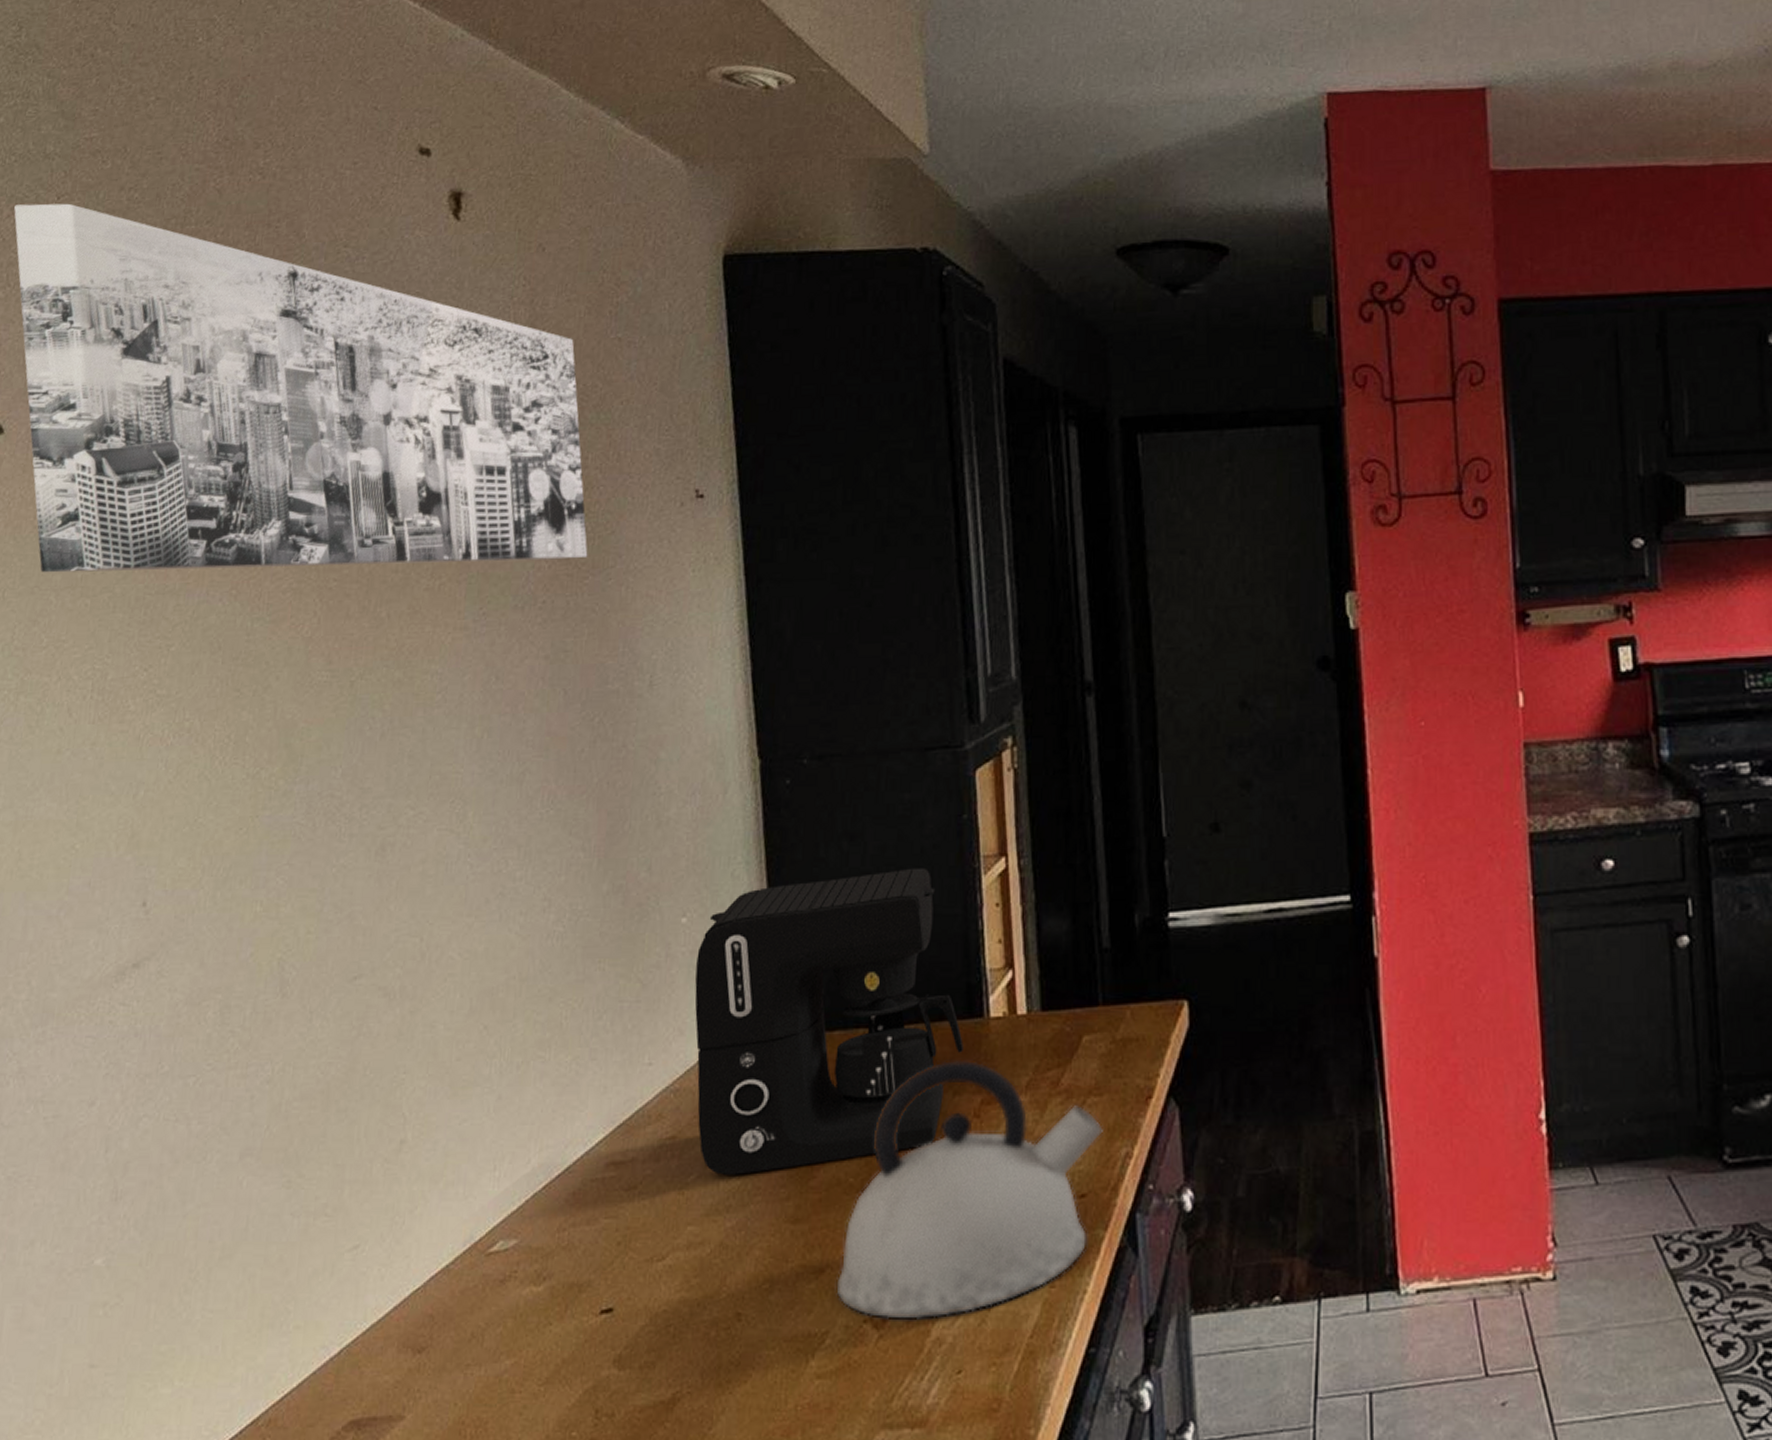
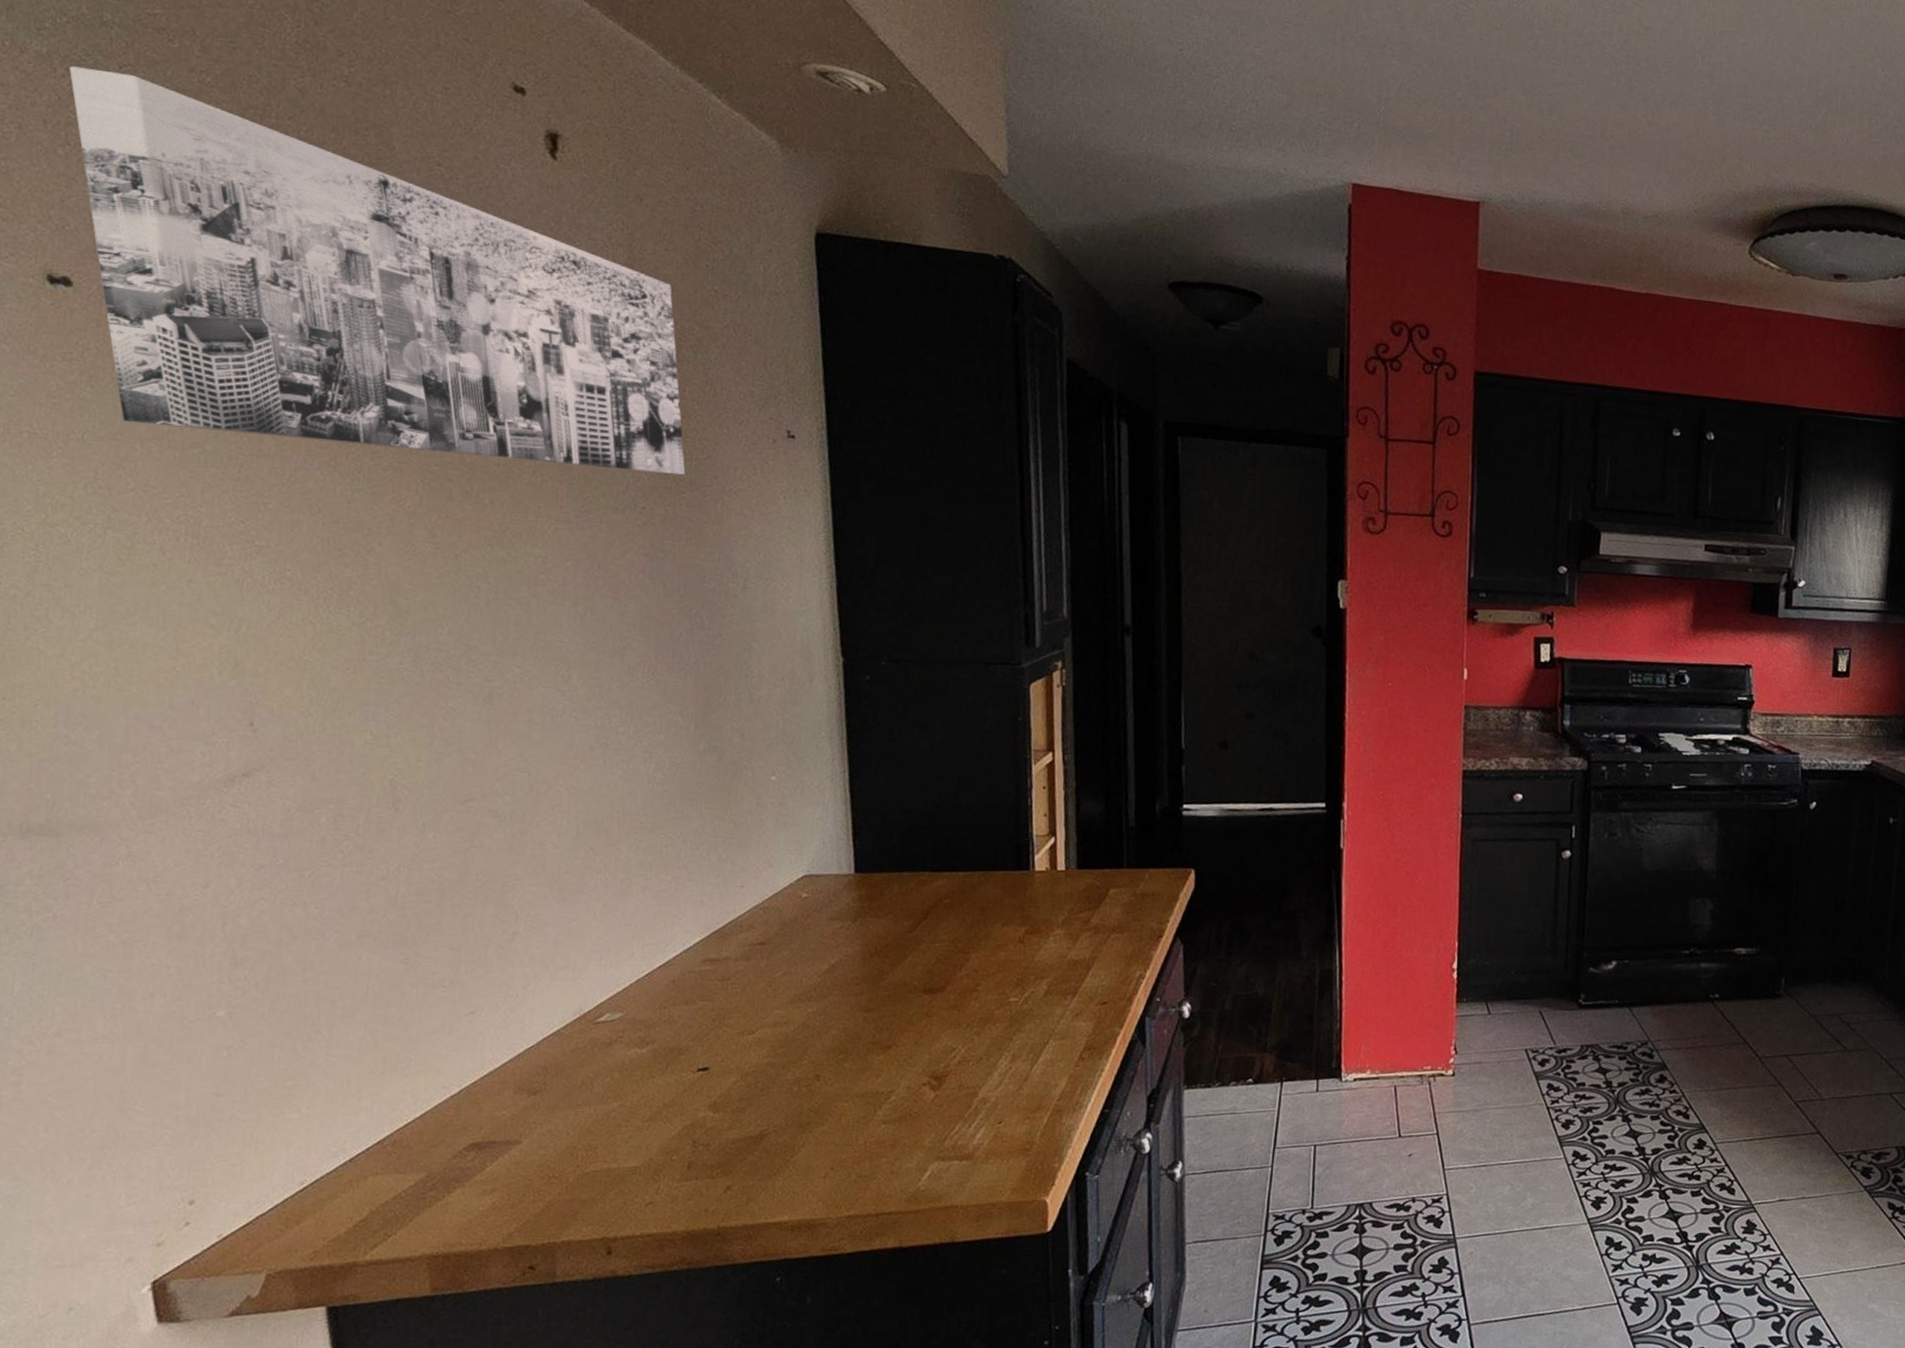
coffee maker: present [694,867,963,1175] -> none [782,754,1012,974]
kettle: present [836,1061,1103,1320] -> none [901,900,1123,1085]

